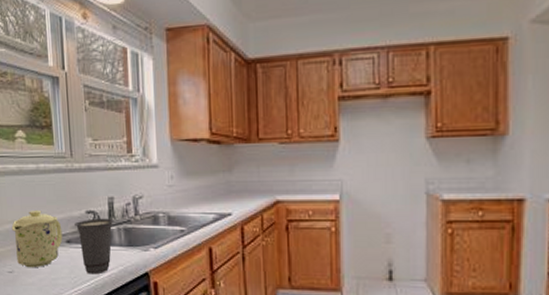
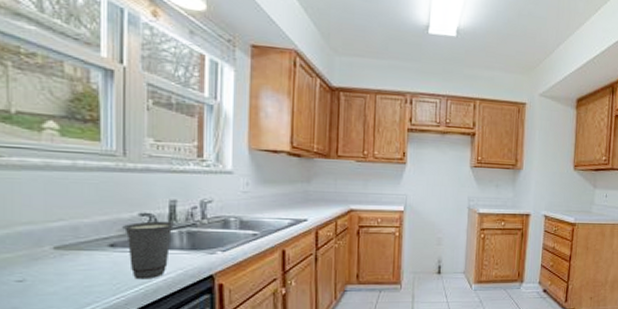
mug: present [11,209,63,268] -> none [26,210,104,276]

